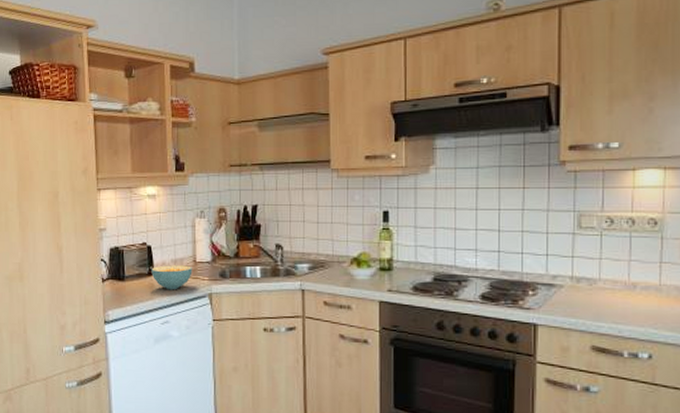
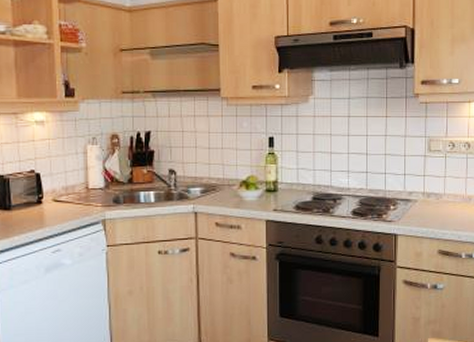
cereal bowl: present [151,265,193,290] -> none [40,192,85,218]

